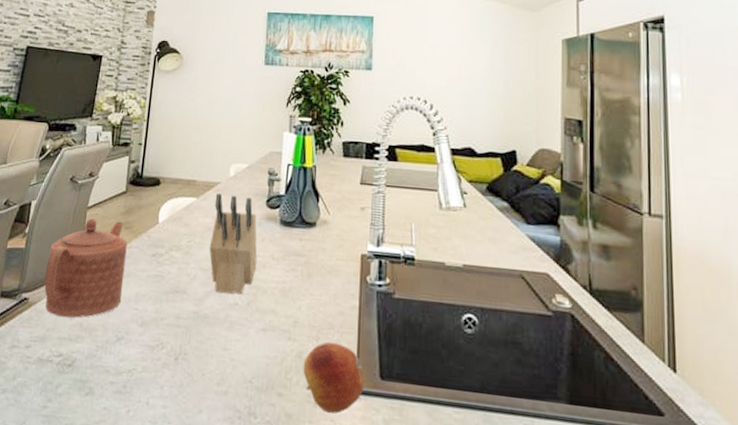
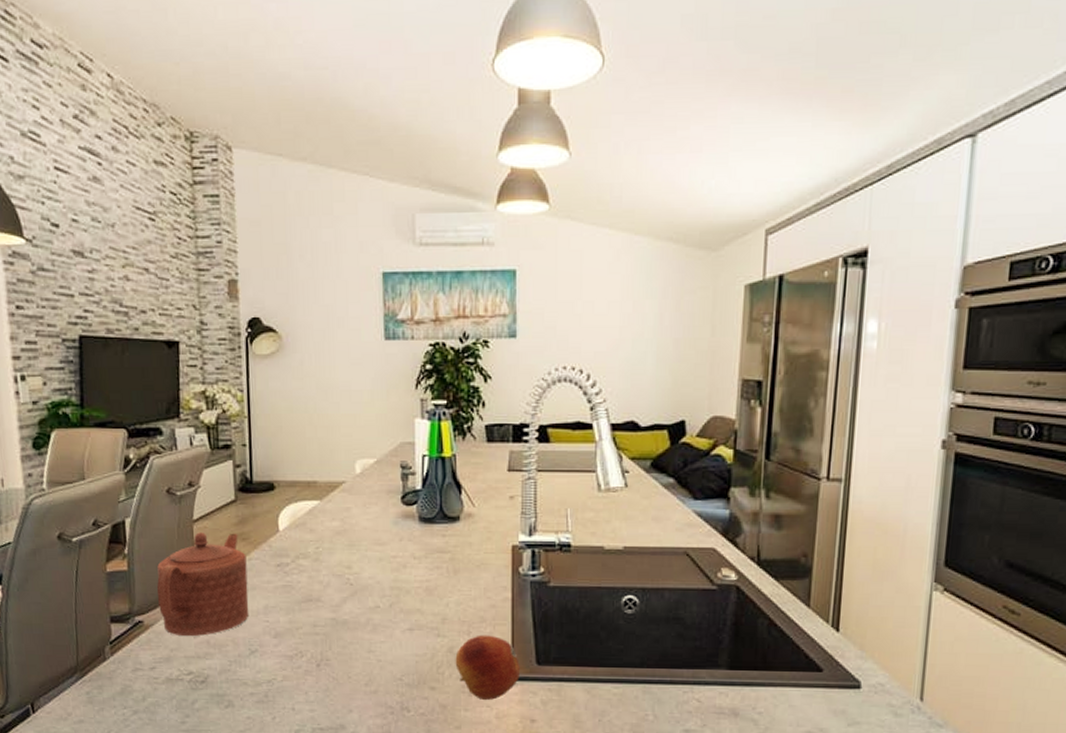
knife block: present [209,193,258,295] -> none [340,494,397,597]

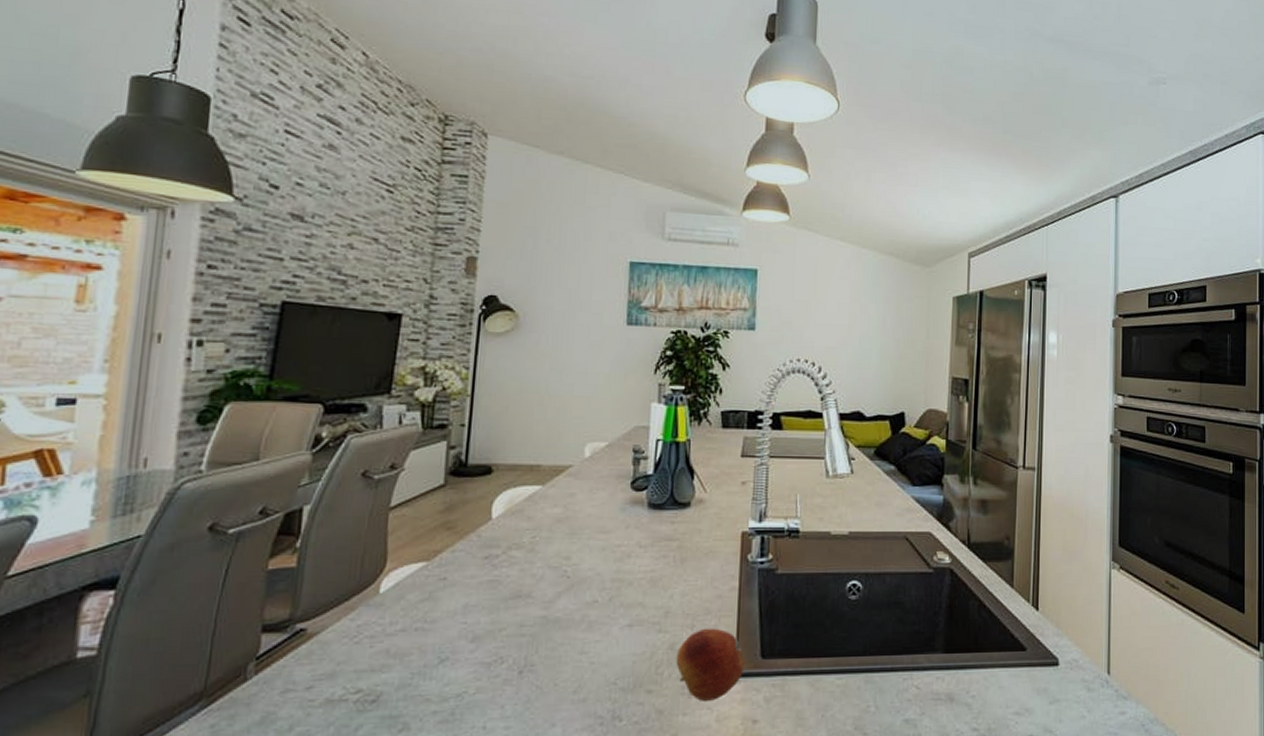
teapot: present [156,532,249,636] -> none [329,521,449,645]

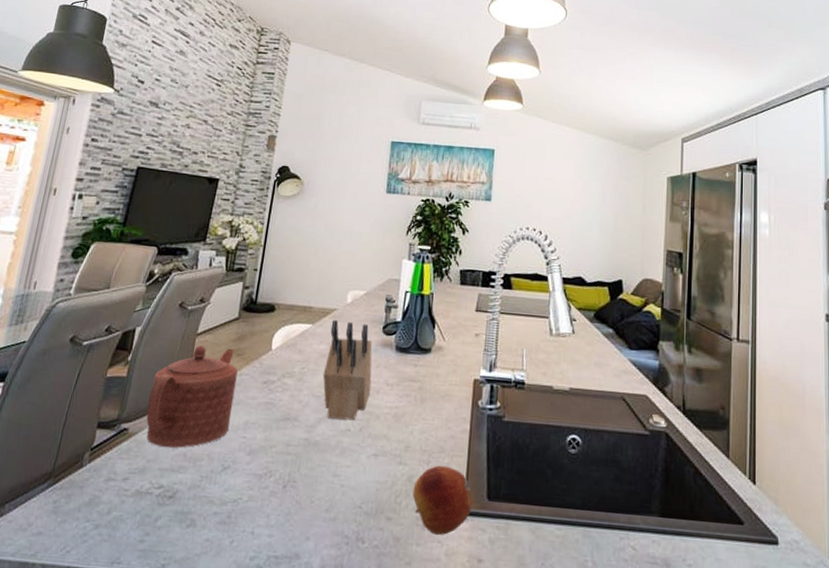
teapot: none [329,521,449,645] -> present [146,345,238,448]
knife block: none [559,478,621,591] -> present [322,320,373,421]

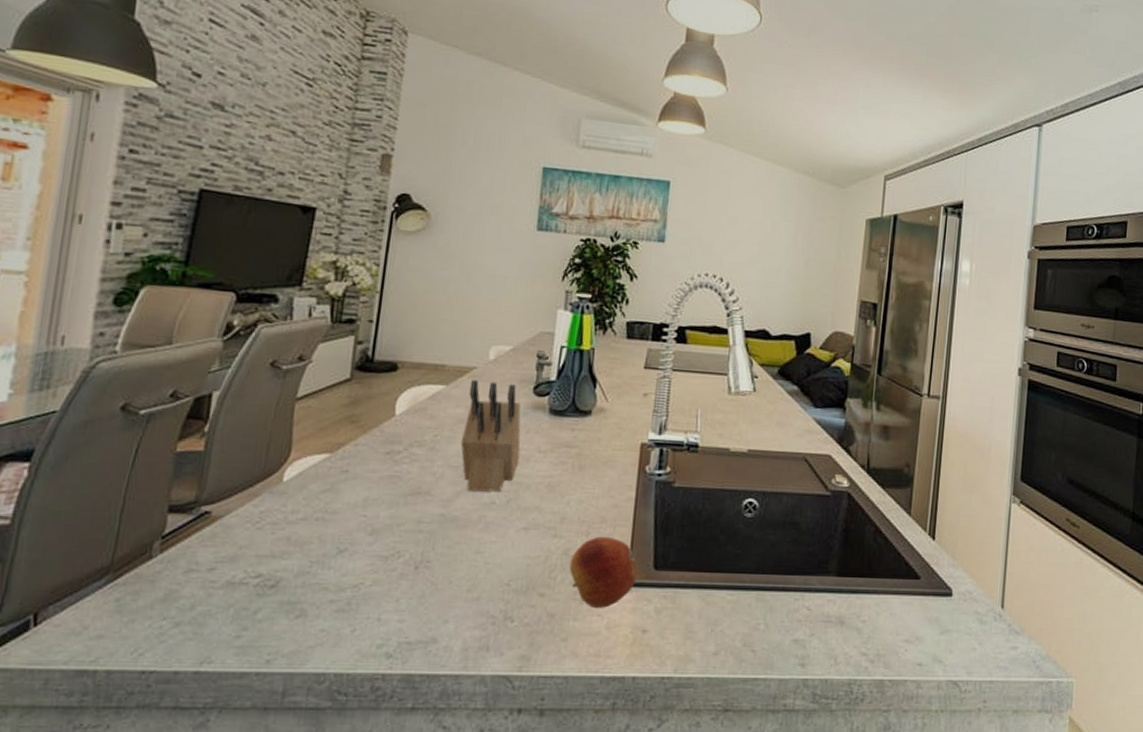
teapot: present [146,345,238,448] -> none [234,412,353,531]

